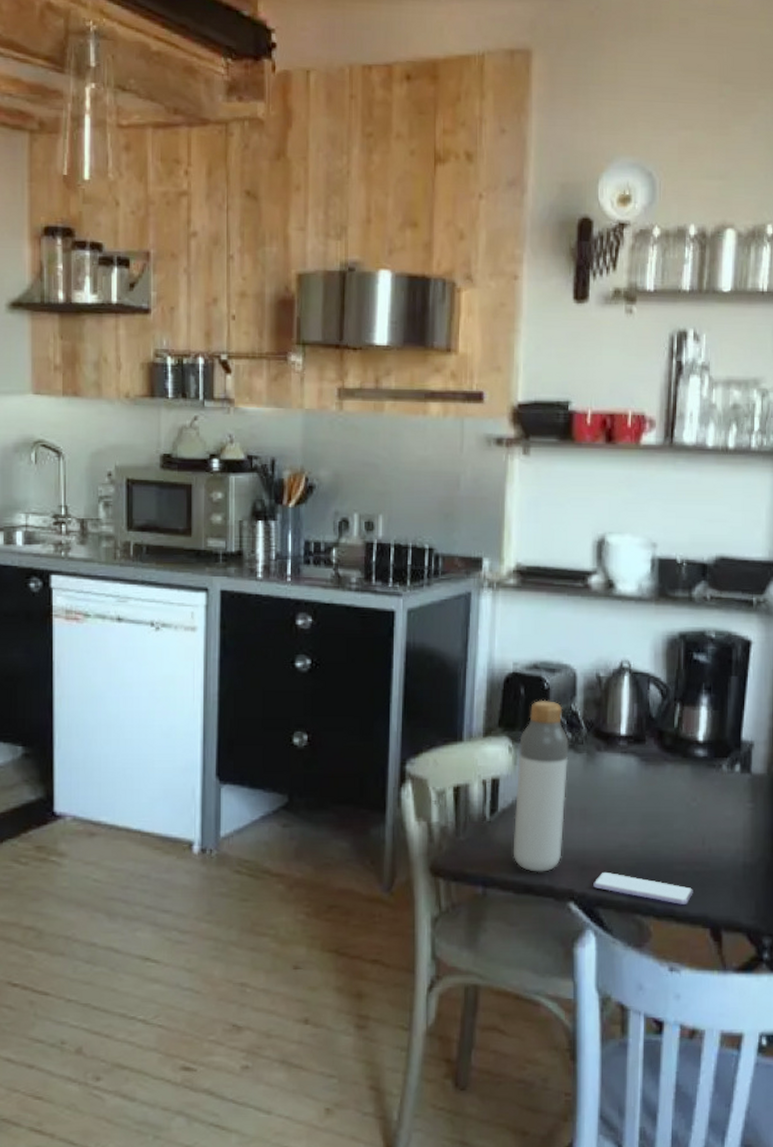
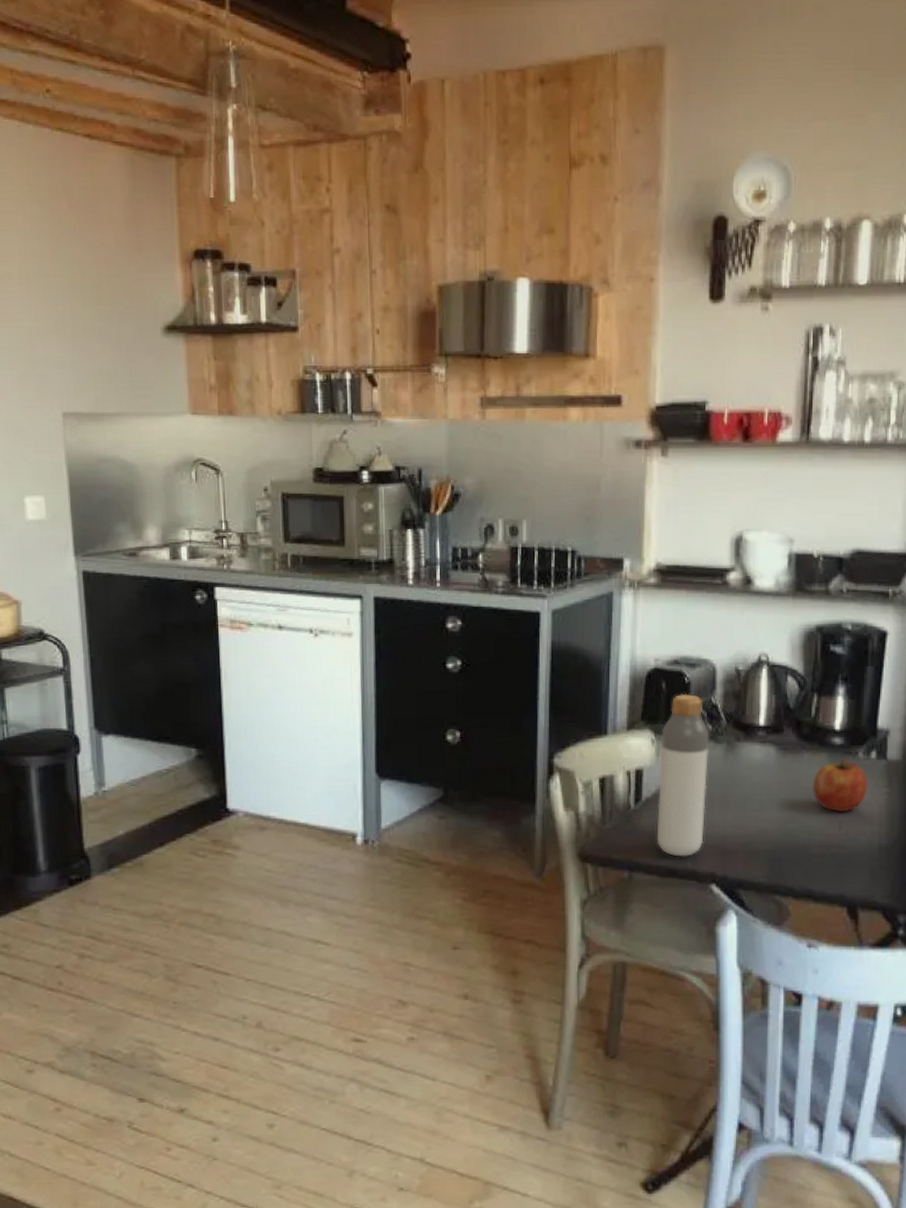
smartphone: present [593,871,693,904] -> none [734,855,831,885]
fruit: none [675,771,732,827] -> present [812,758,868,811]

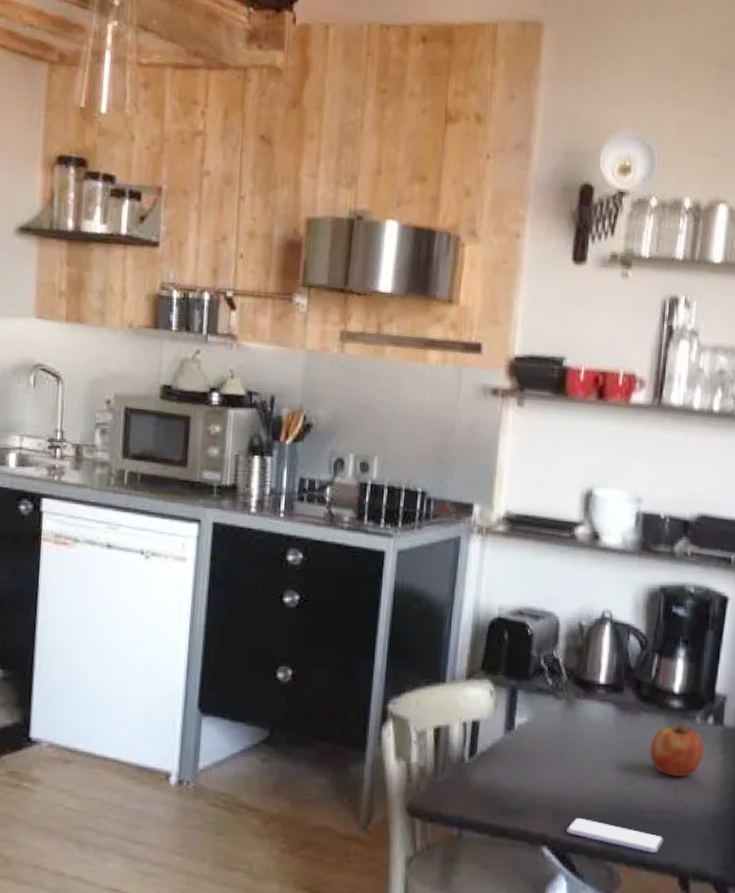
bottle: present [657,693,709,857] -> none [489,645,549,816]
smartphone: none [734,855,831,885] -> present [567,817,664,853]

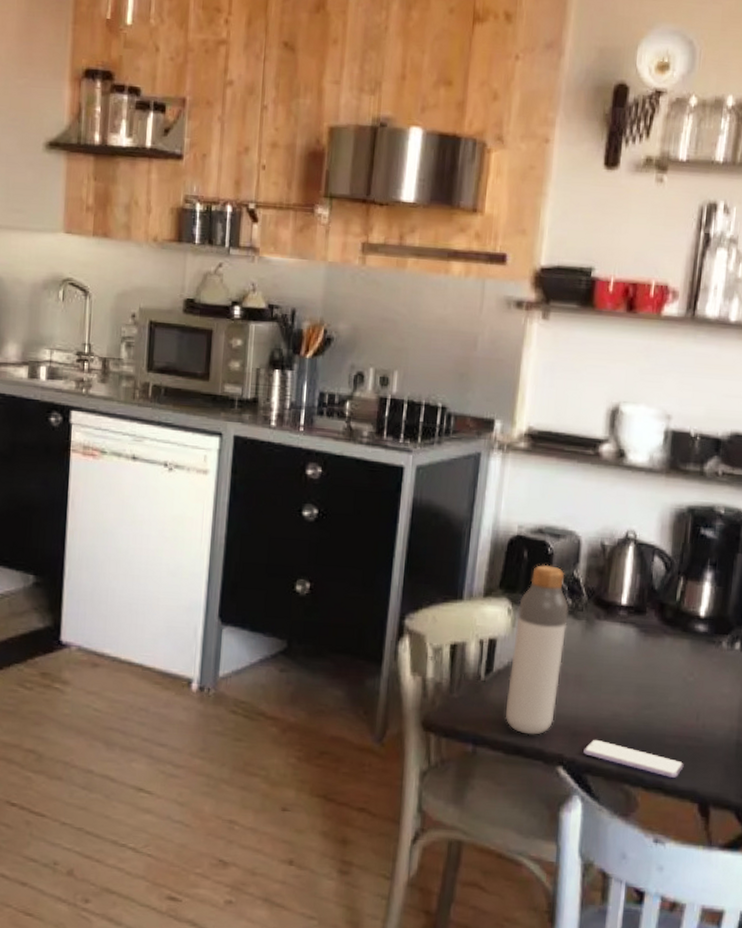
bottle: none [489,645,549,816] -> present [505,564,569,735]
fruit: present [649,722,704,777] -> none [671,646,730,703]

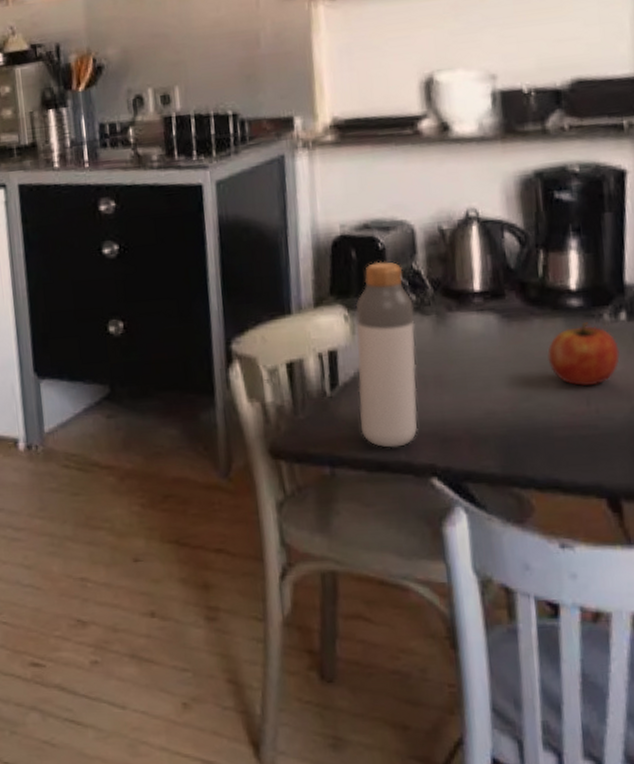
smartphone: present [583,739,684,778] -> none [458,442,581,474]
fruit: none [671,646,730,703] -> present [547,322,620,386]

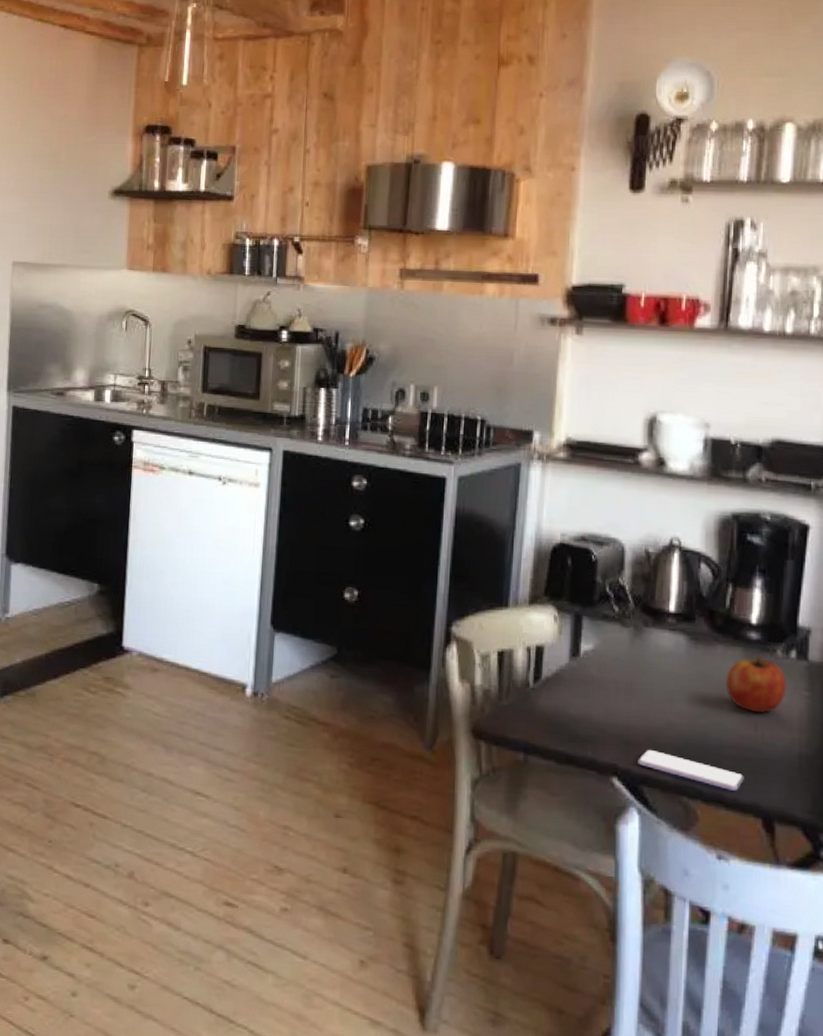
bottle: present [355,261,418,448] -> none [555,571,616,744]
smartphone: none [458,442,581,474] -> present [638,749,744,791]

